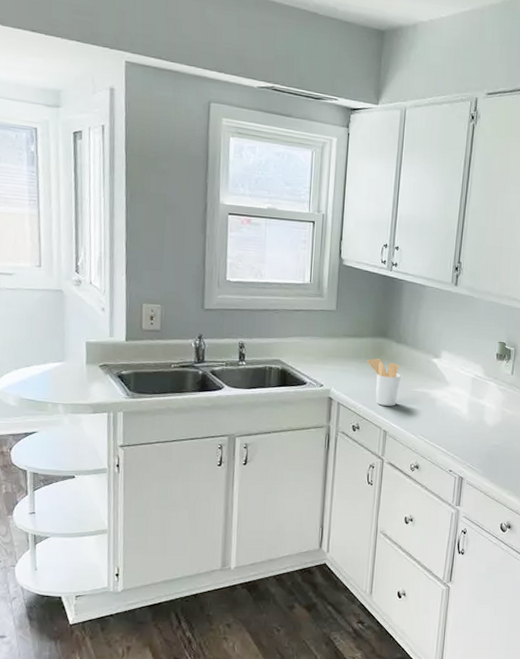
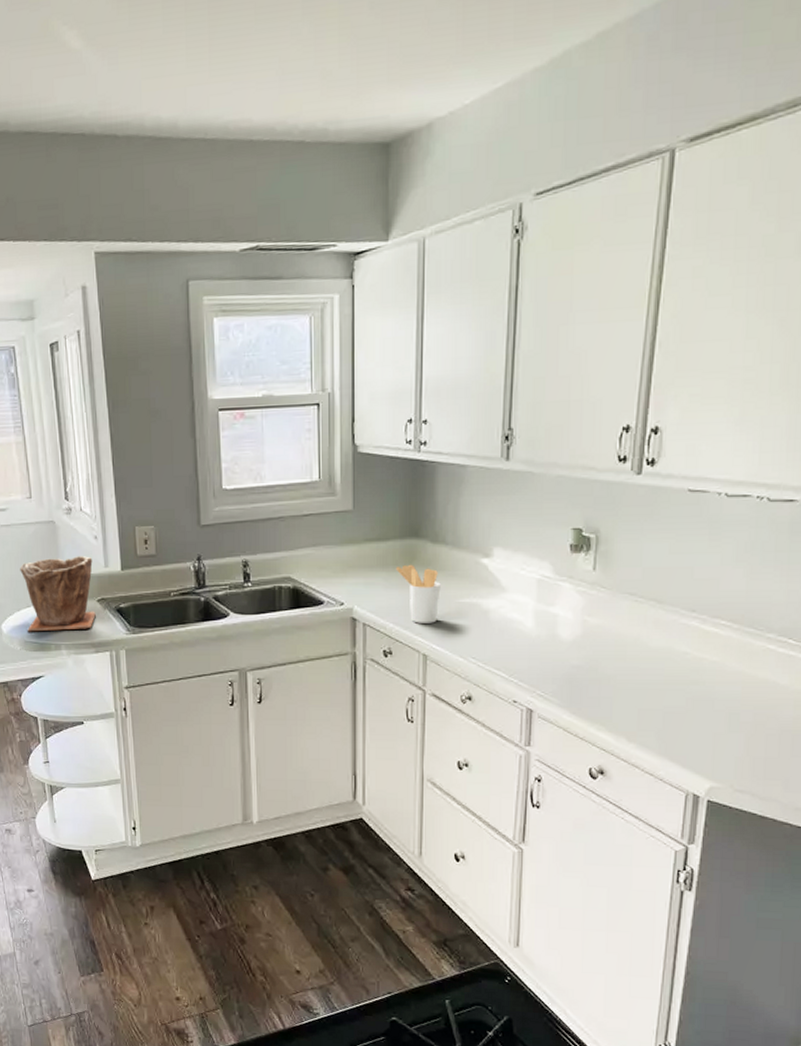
plant pot: none [22,323,98,391] -> present [20,555,96,632]

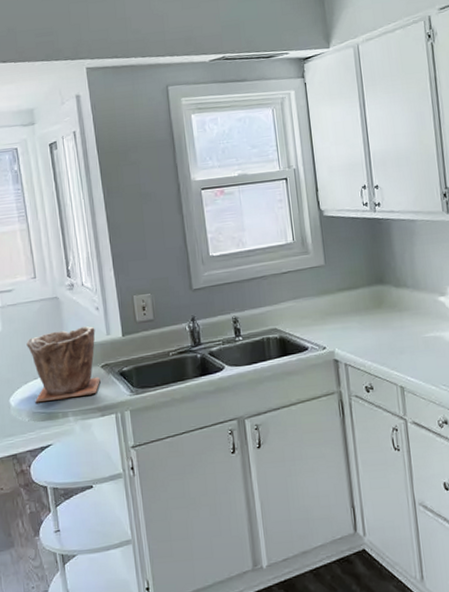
utensil holder: present [395,564,441,623] -> none [367,307,409,359]

